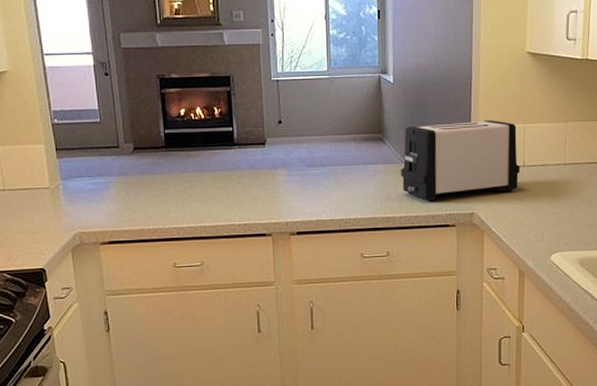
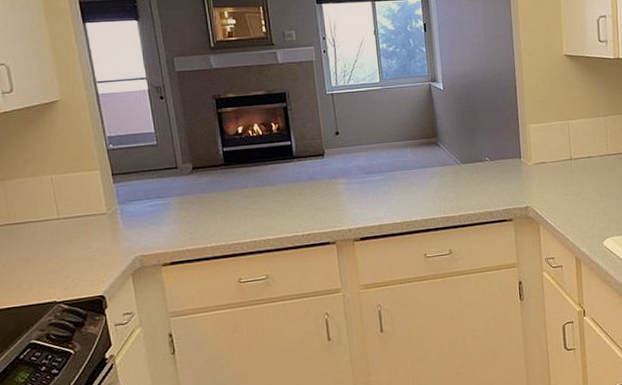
toaster: present [400,120,520,202] -> none [456,118,568,199]

